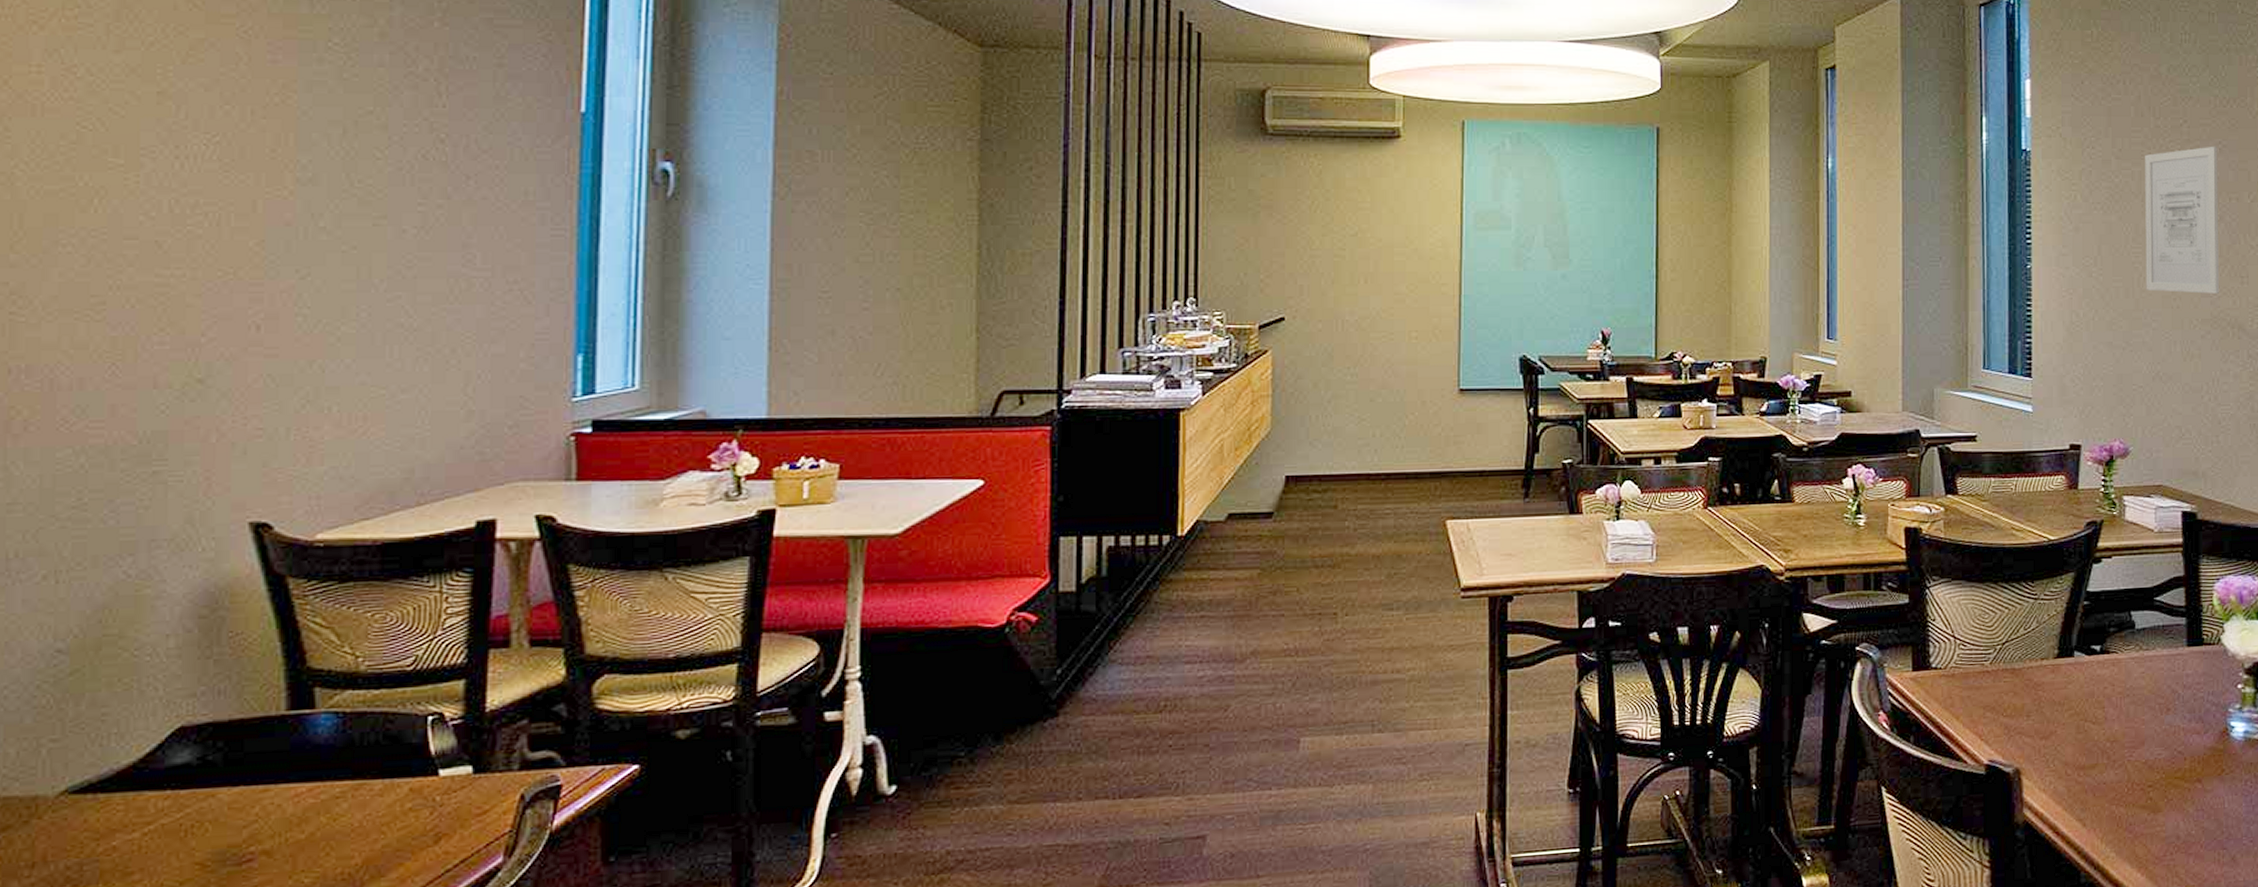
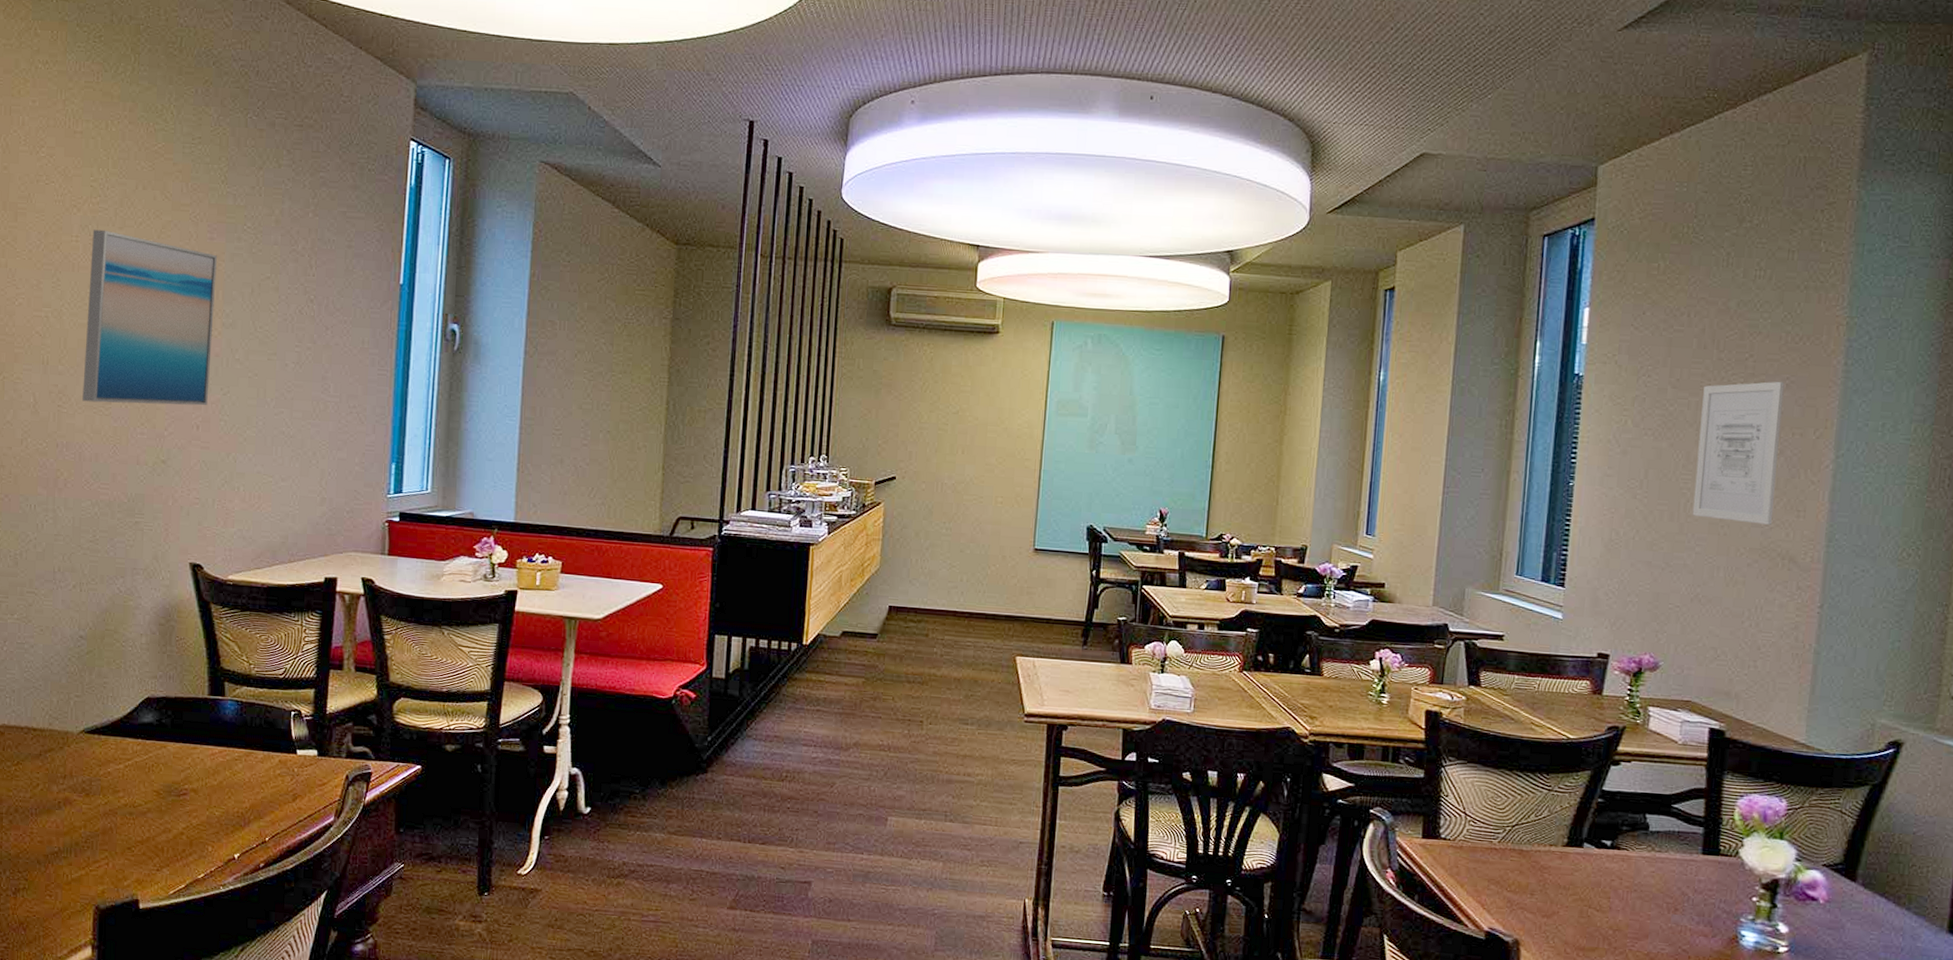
wall art: none [54,54,284,304] -> present [82,229,217,406]

